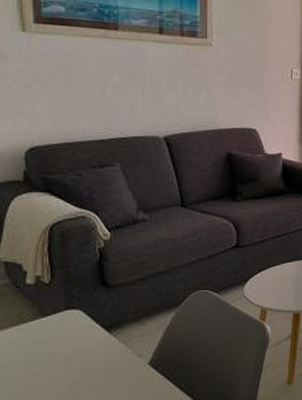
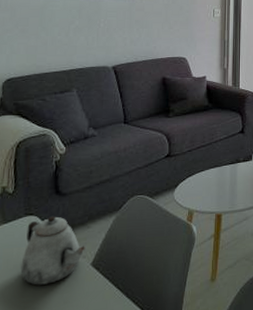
teapot: none [66,311,141,385] -> present [20,216,85,286]

